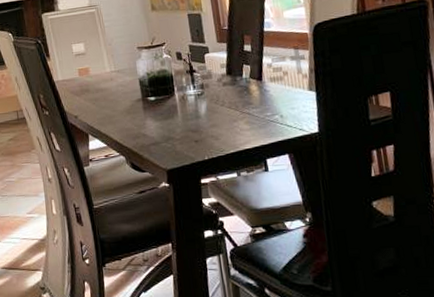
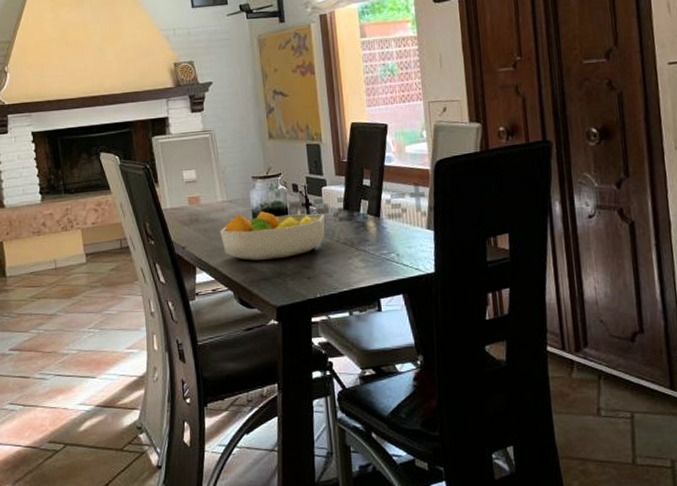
fruit bowl: none [109,79,210,127] -> present [220,211,325,261]

